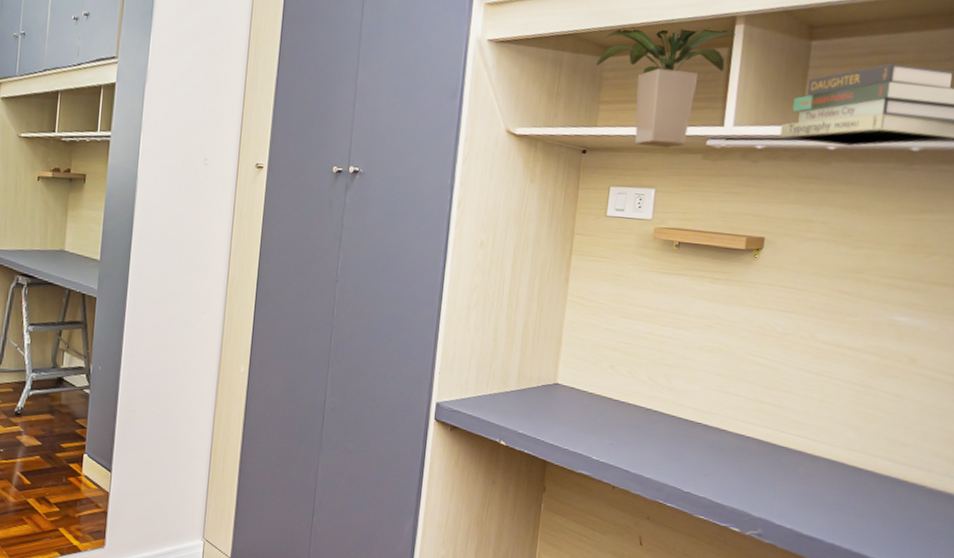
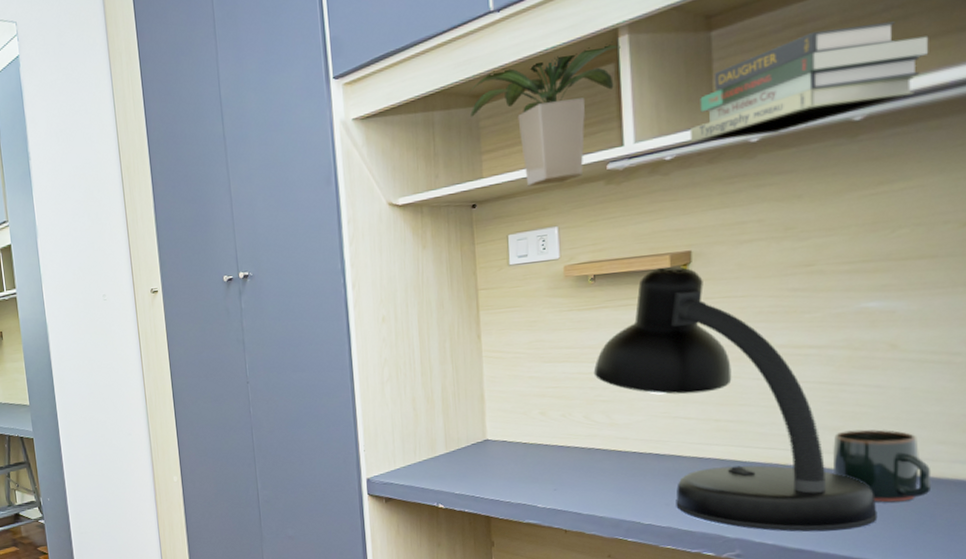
desk lamp: none [663,247,879,525] -> present [593,266,878,533]
mug: none [849,431,927,505] -> present [832,429,932,503]

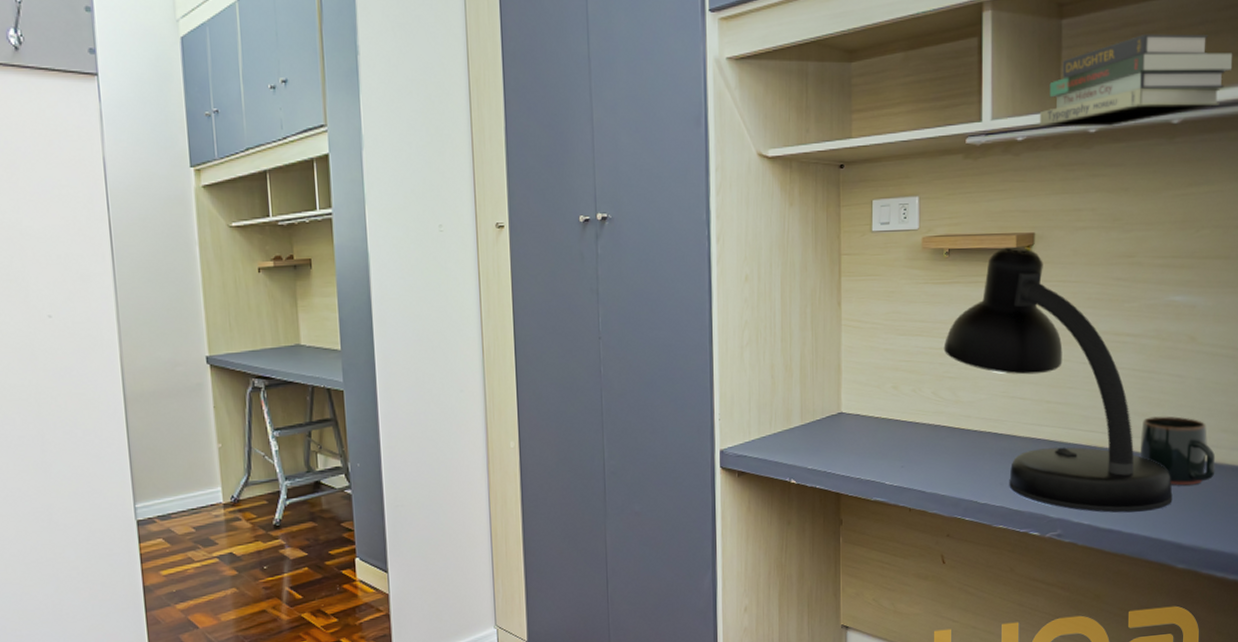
potted plant: present [469,41,621,187] -> none [843,15,984,152]

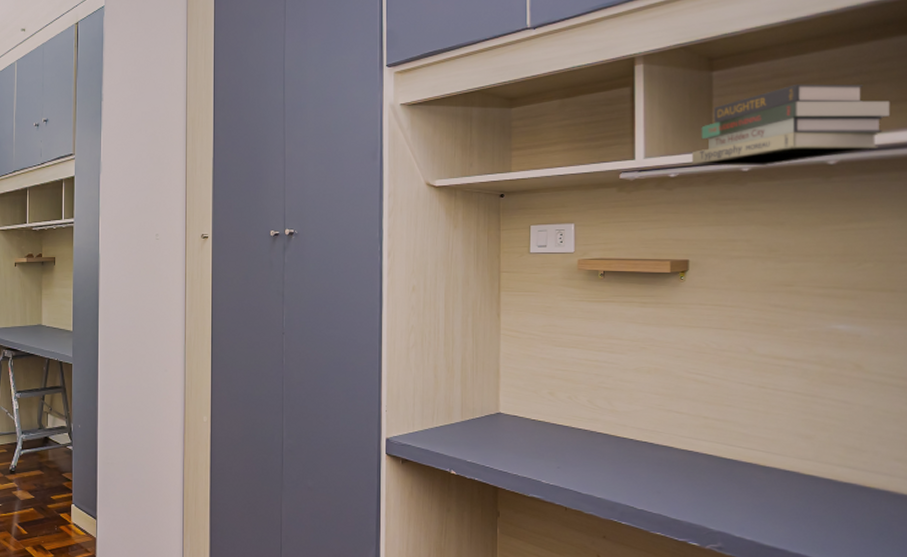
desk lamp: present [943,246,1173,513] -> none [599,271,843,533]
mug: present [1140,416,1216,486] -> none [804,440,890,511]

